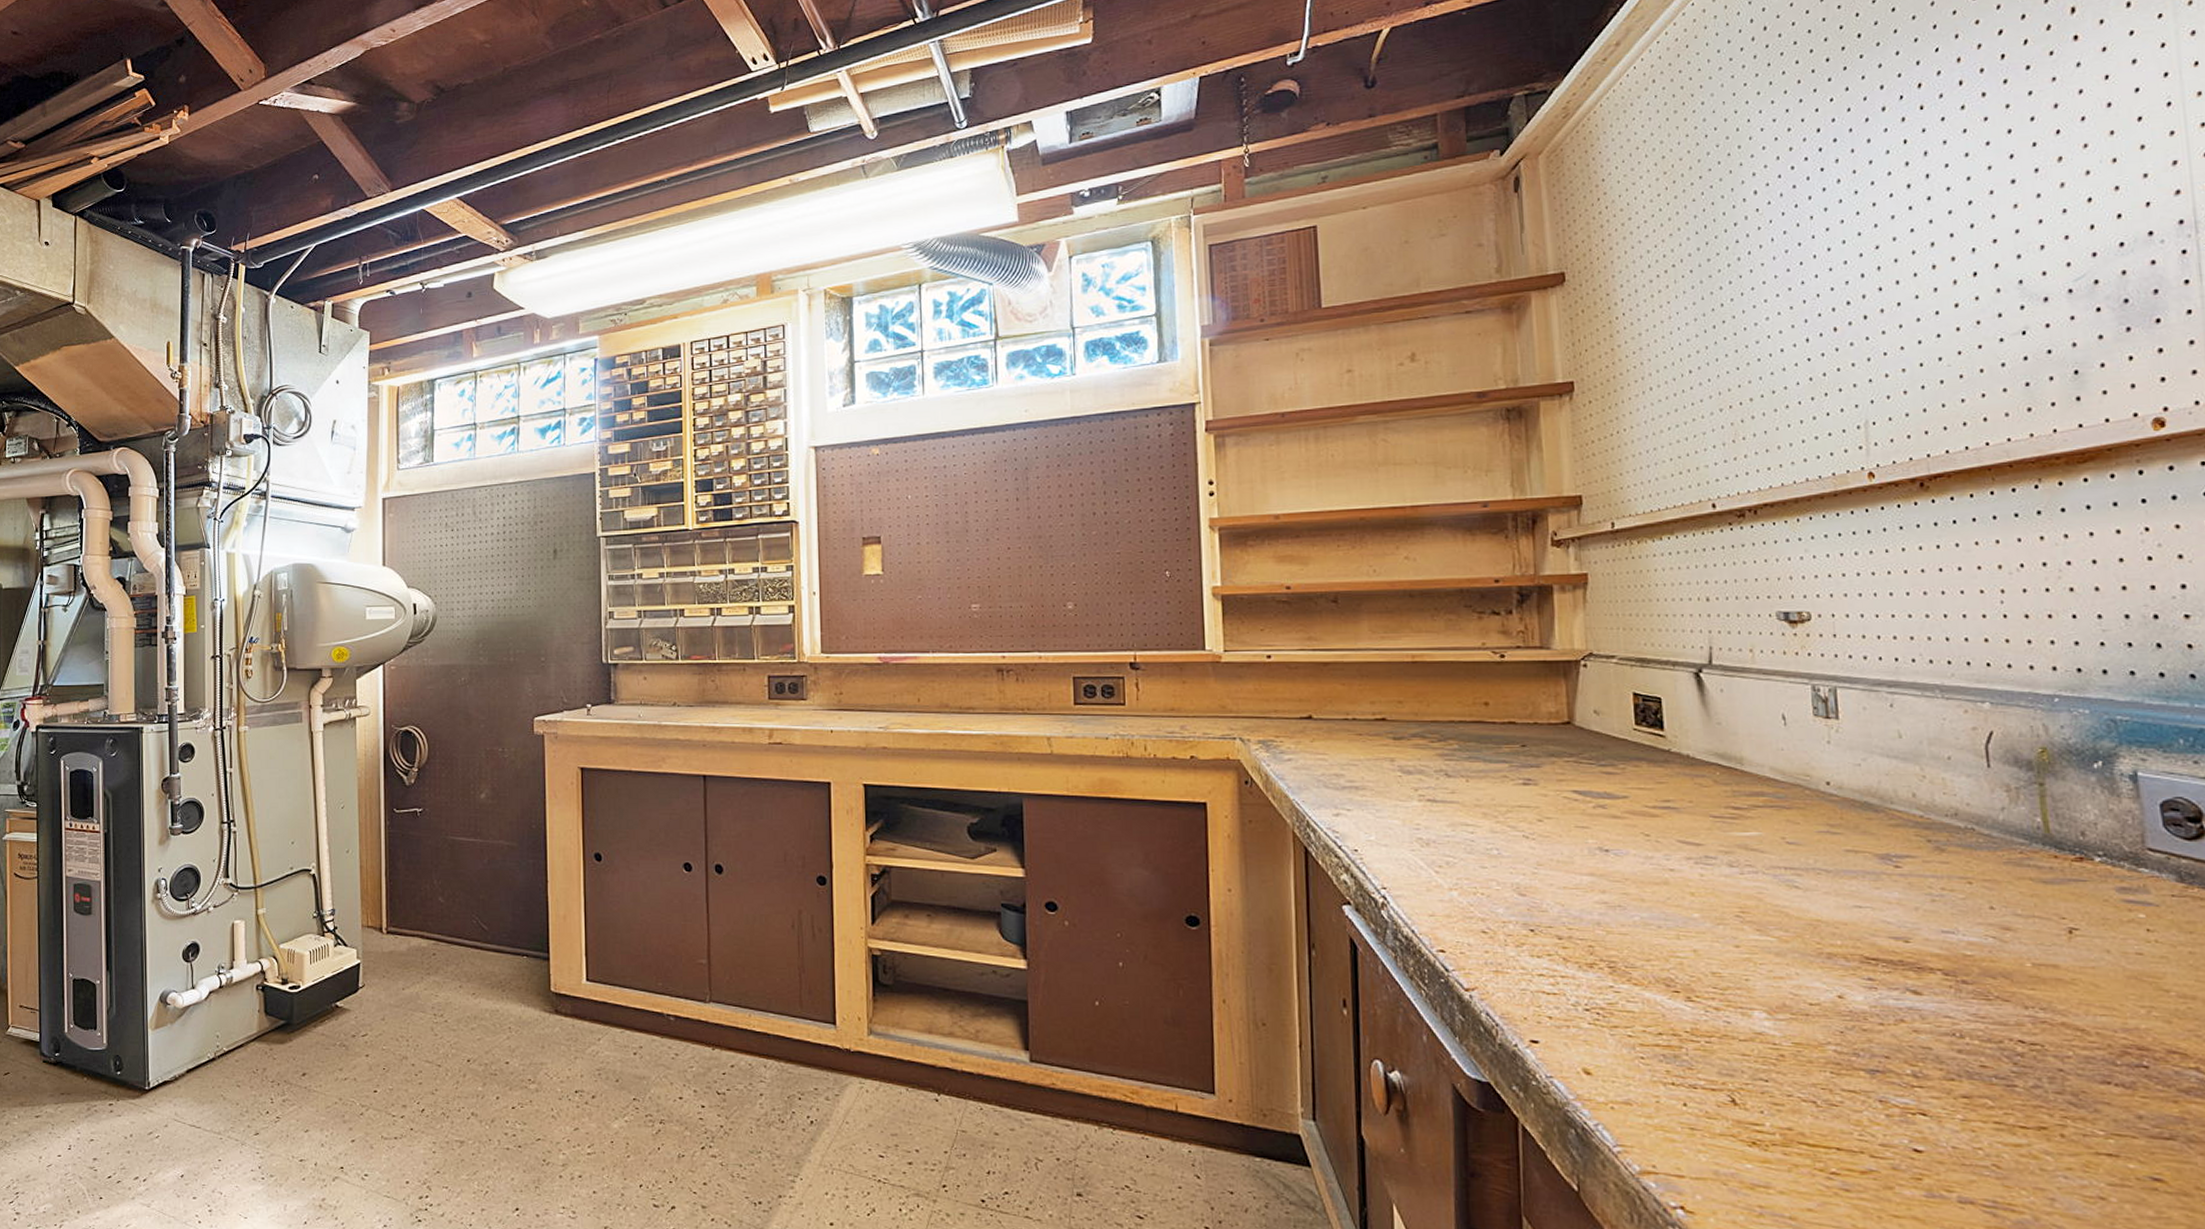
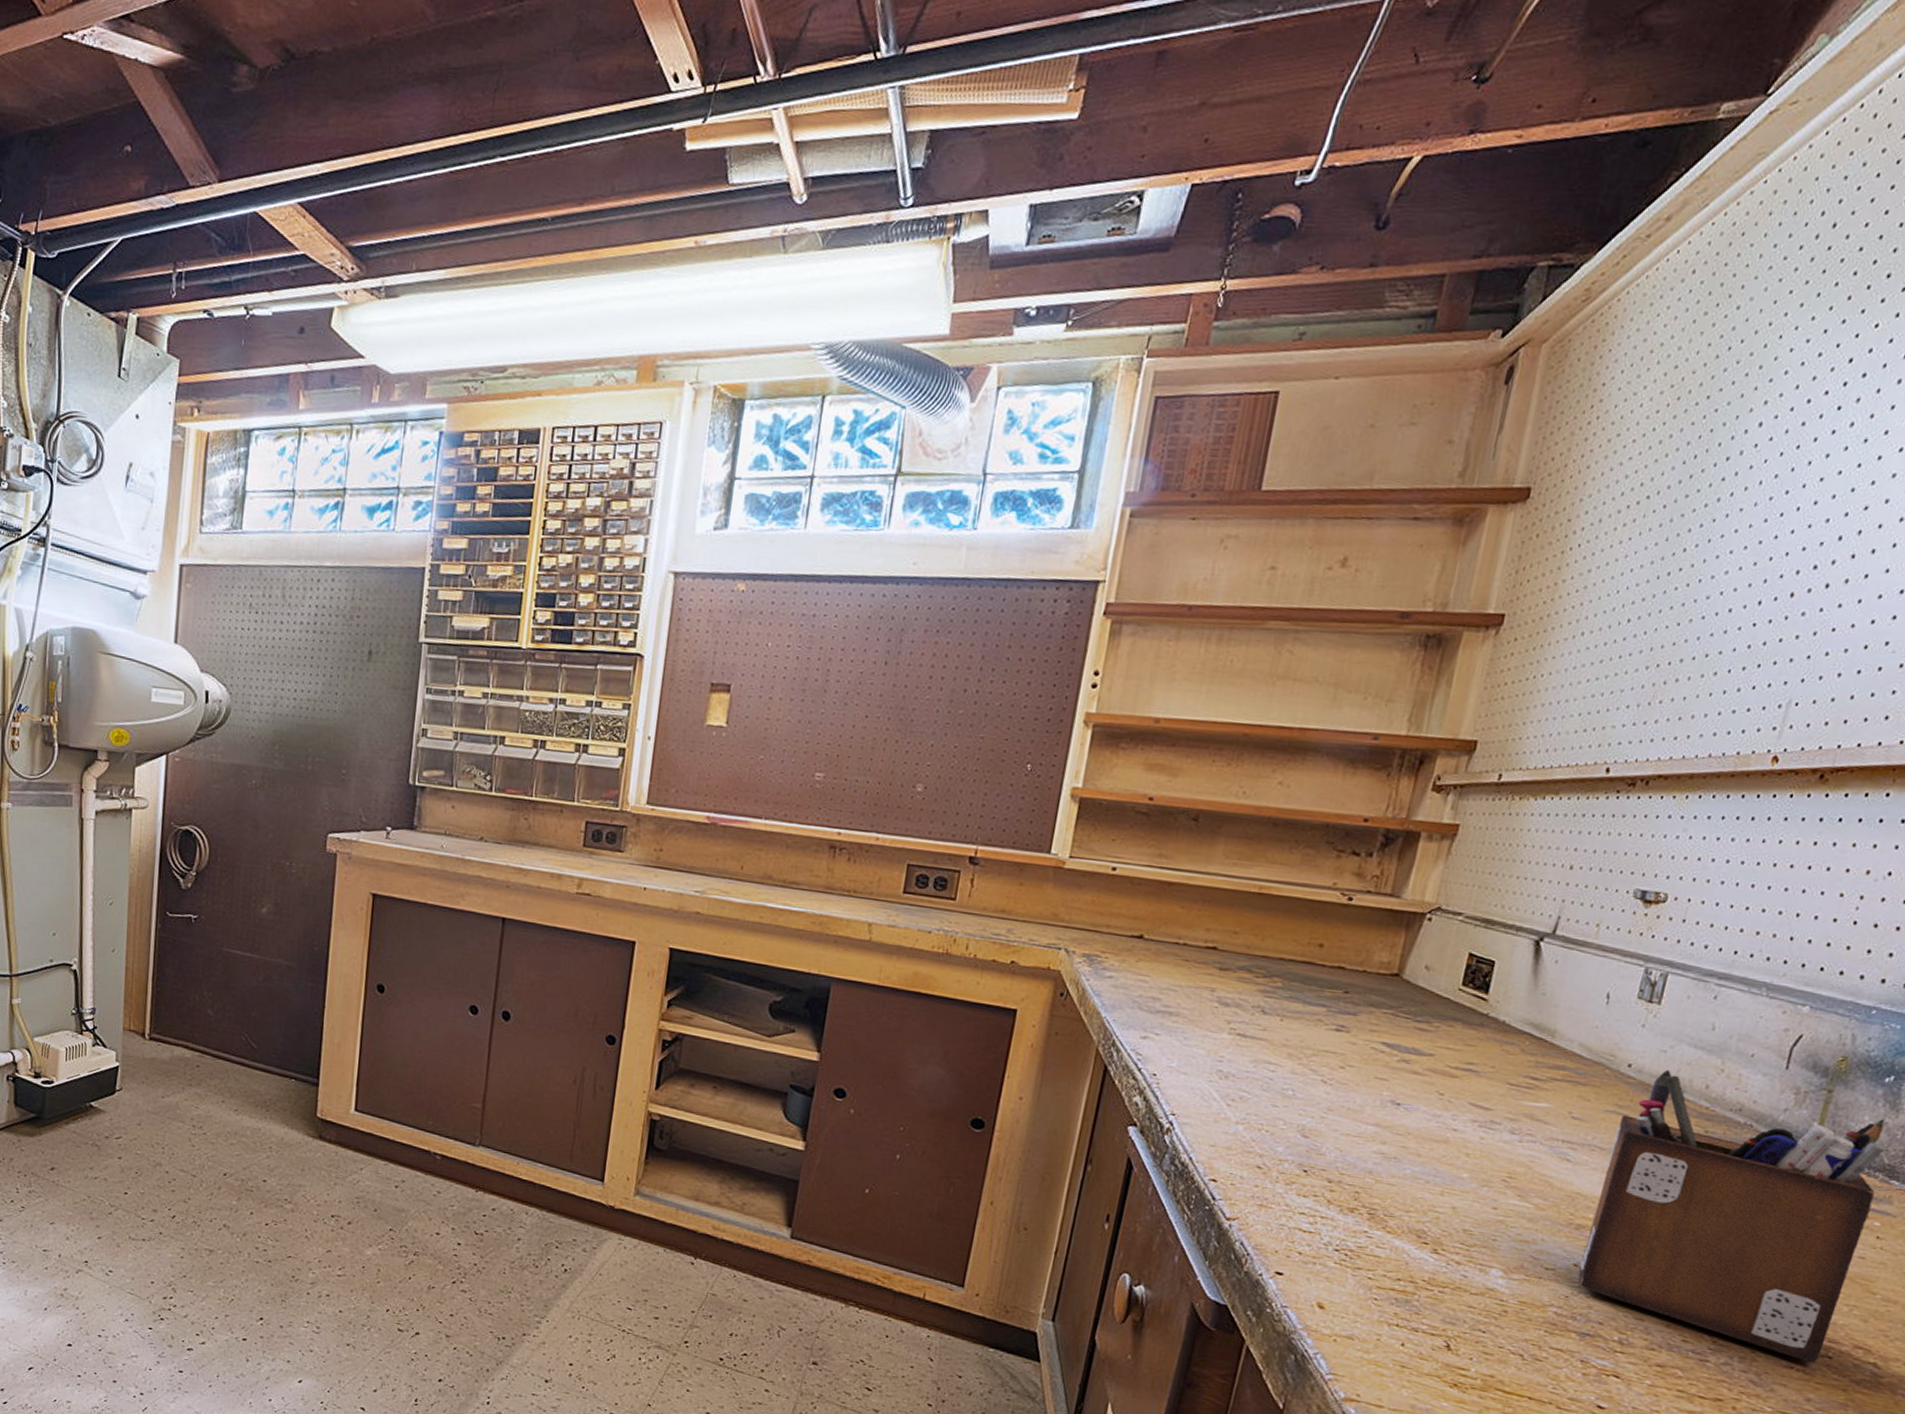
desk organizer: none [1836,783,2135,1075] -> present [1578,1069,1885,1363]

